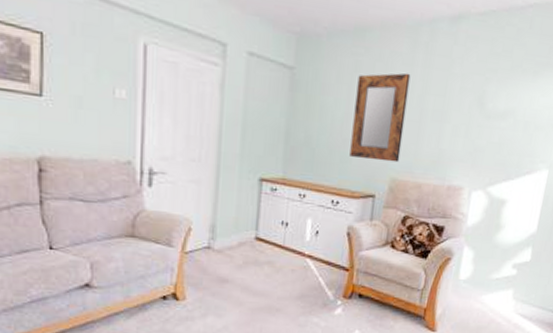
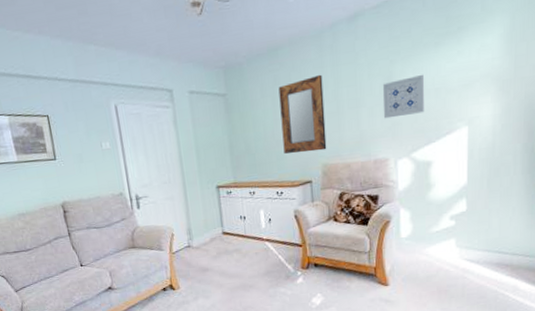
wall art: none [466,101,516,145] -> present [382,74,425,119]

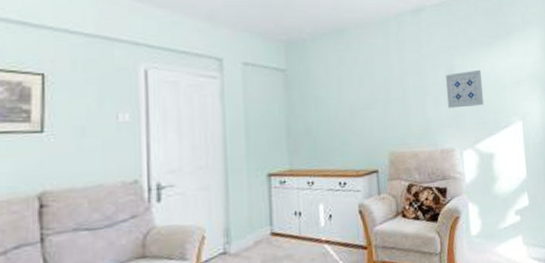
home mirror: present [278,74,327,154] -> none [344,59,394,139]

